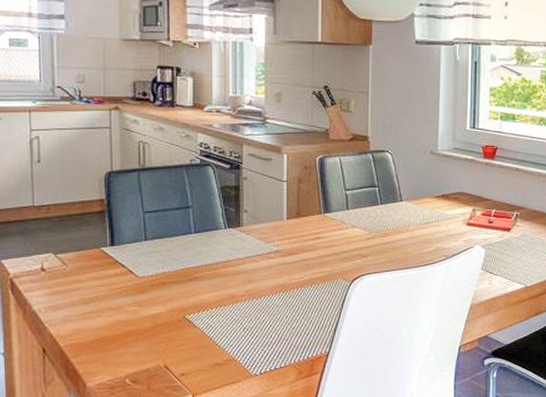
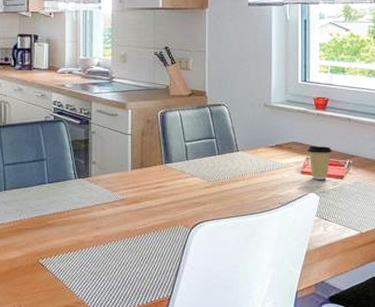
coffee cup: none [474,196,501,232] -> present [307,145,333,180]

